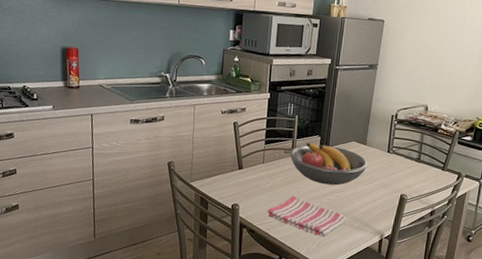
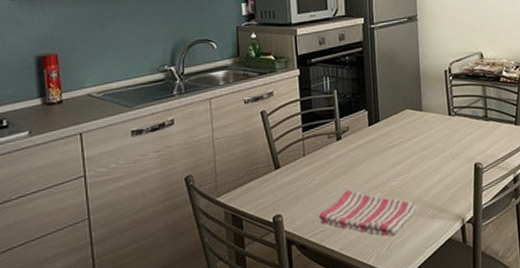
fruit bowl: present [289,142,369,186] -> none [333,119,430,169]

